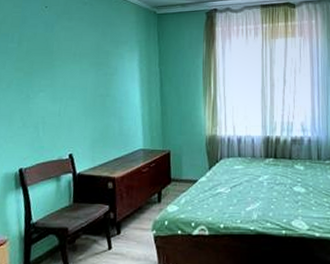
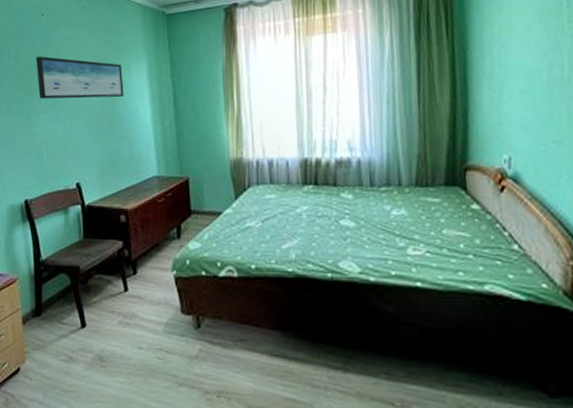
wall art: none [37,42,117,81] -> present [35,55,124,99]

